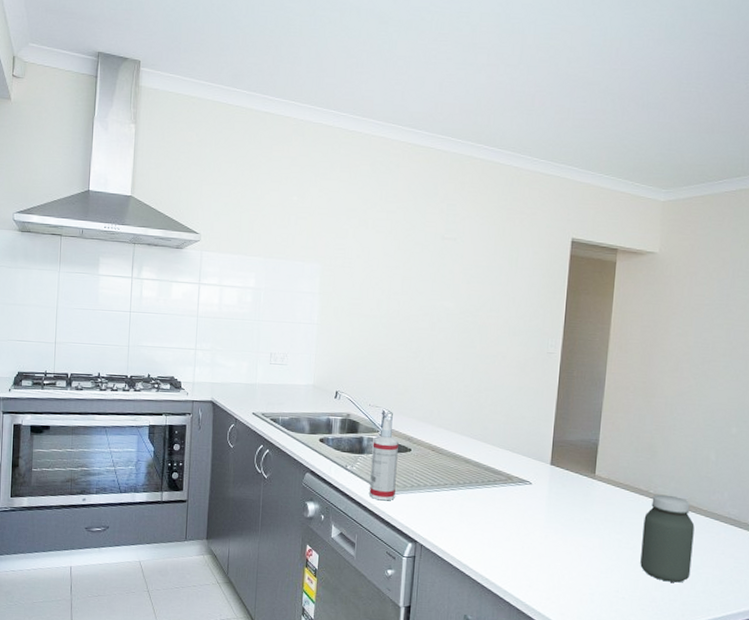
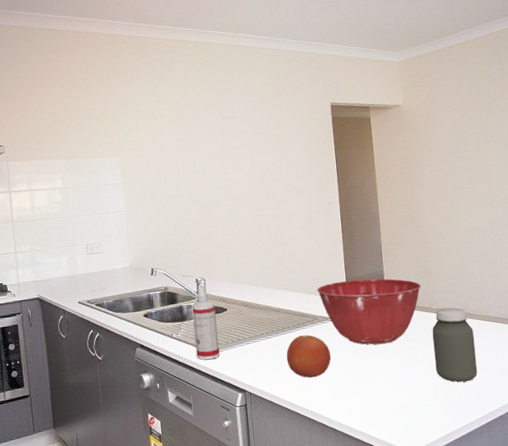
fruit: none [468,494,520,542] -> present [286,335,332,378]
mixing bowl: none [517,442,641,522] -> present [317,278,421,345]

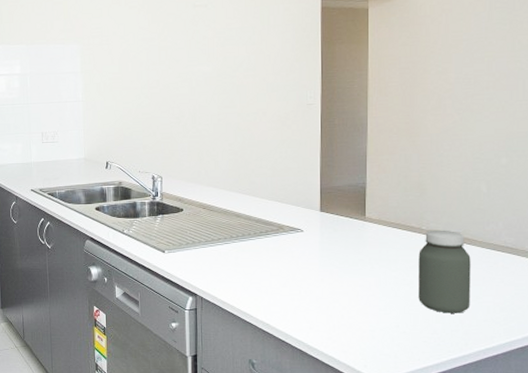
spray bottle: present [192,285,220,360] -> none [146,183,172,260]
fruit: present [286,335,332,378] -> none [244,244,295,289]
mixing bowl: present [317,278,421,345] -> none [285,190,411,263]

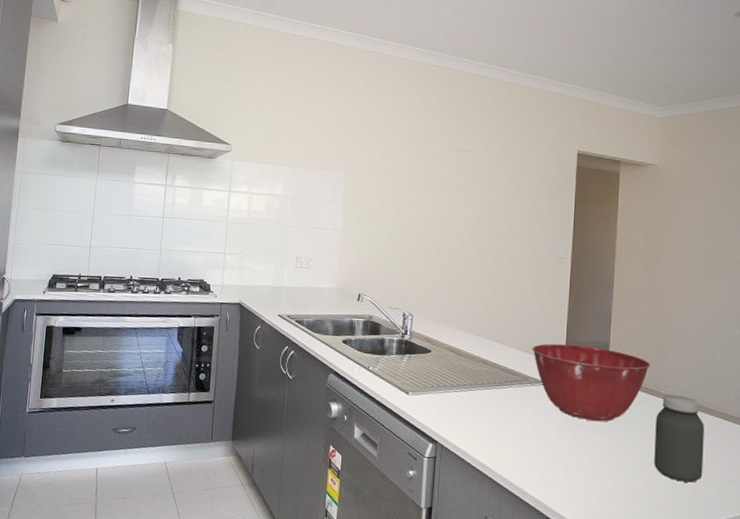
mixing bowl: none [285,190,411,263] -> present [532,343,651,422]

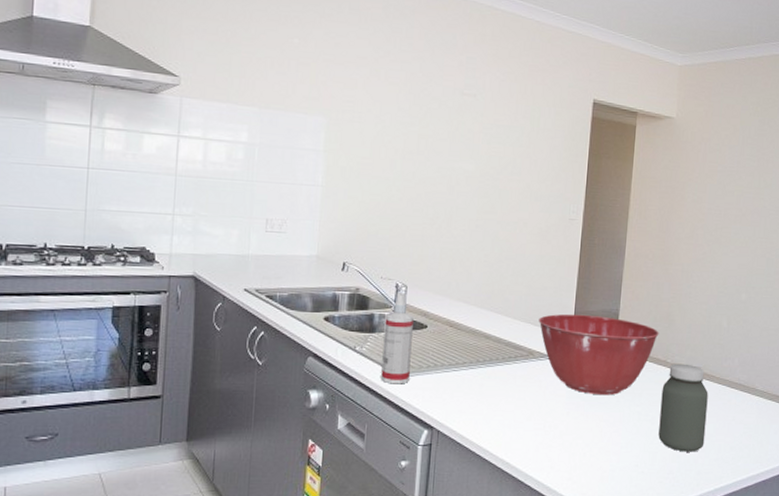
spray bottle: none [391,321,419,402] -> present [381,293,414,384]

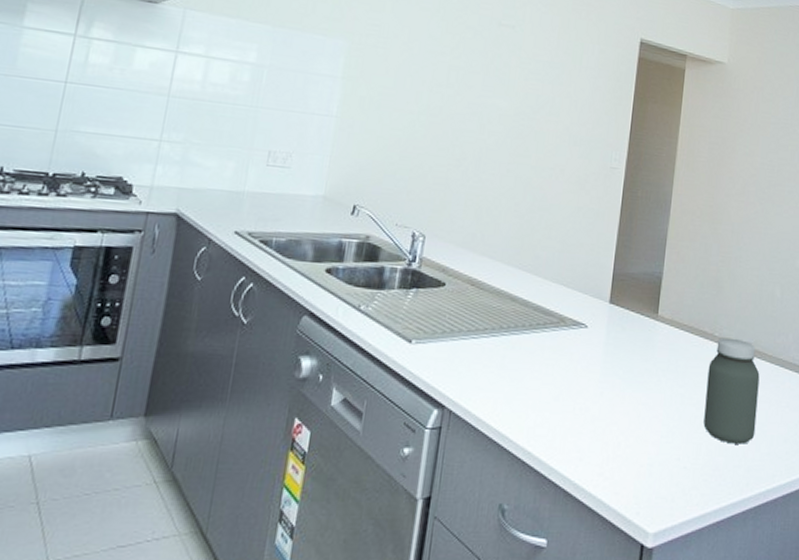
spray bottle: present [381,293,414,384] -> none [387,243,430,353]
mixing bowl: present [538,314,659,396] -> none [572,275,706,374]

